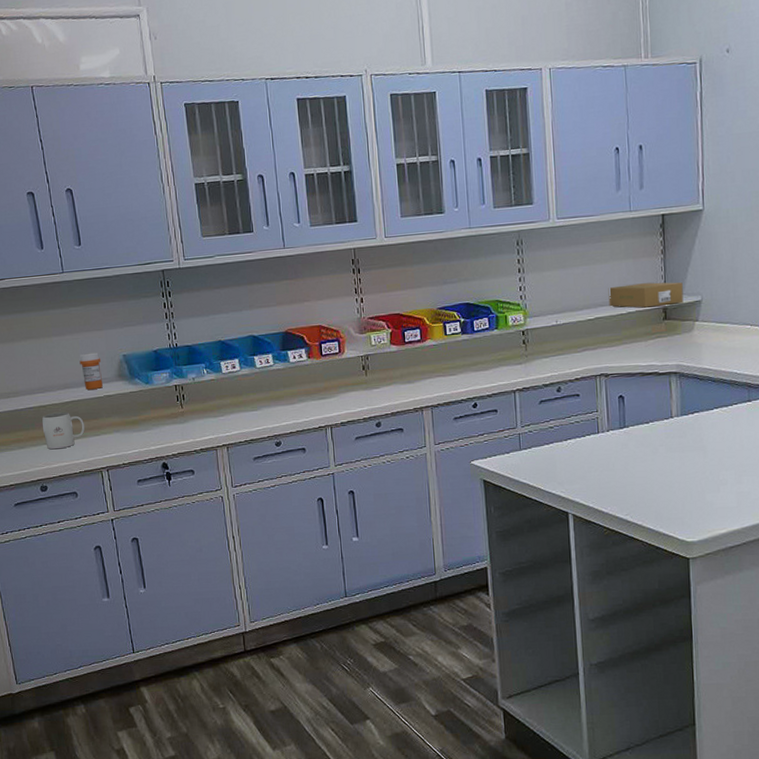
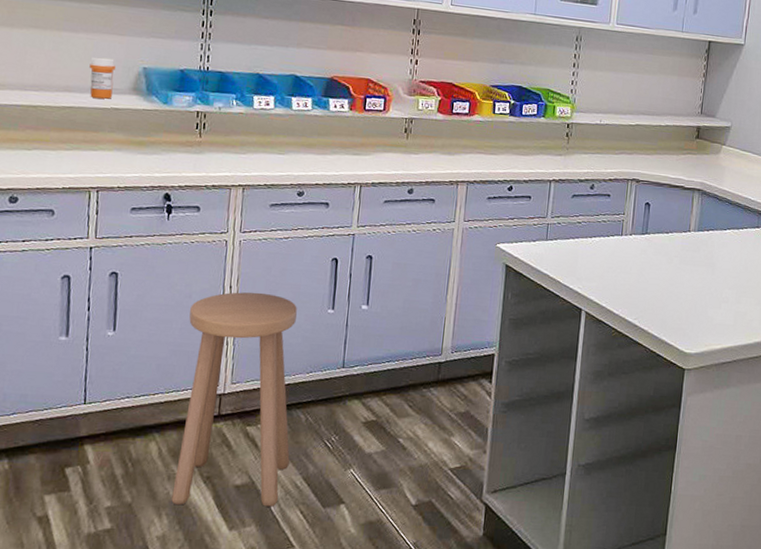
mug: present [42,411,86,450] -> none [27,115,81,158]
stool: none [203,538,314,732] -> present [171,292,297,507]
box: present [608,282,684,308] -> none [650,98,717,126]

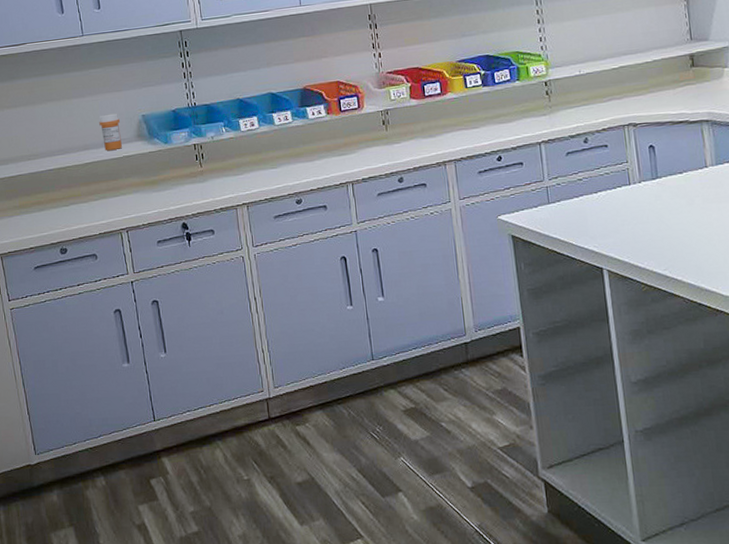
stool: present [171,292,297,507] -> none [224,299,342,506]

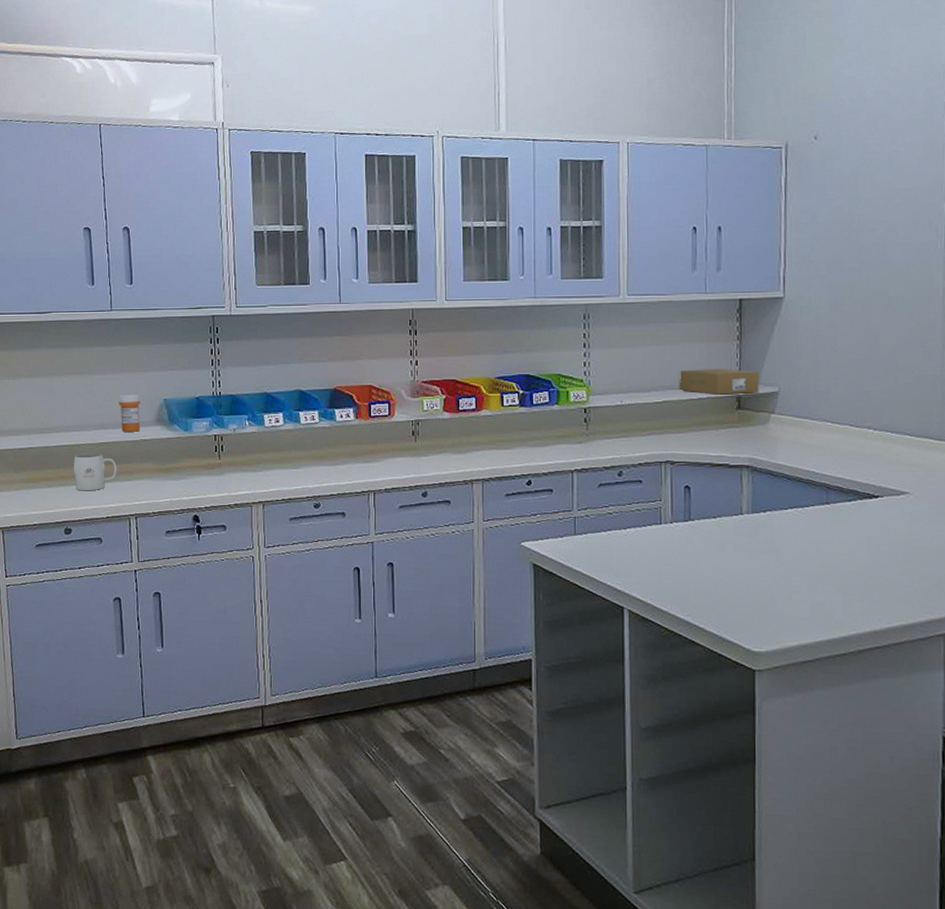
mug: none [62,173,105,212] -> present [74,453,118,491]
box: none [631,28,711,56] -> present [678,369,759,395]

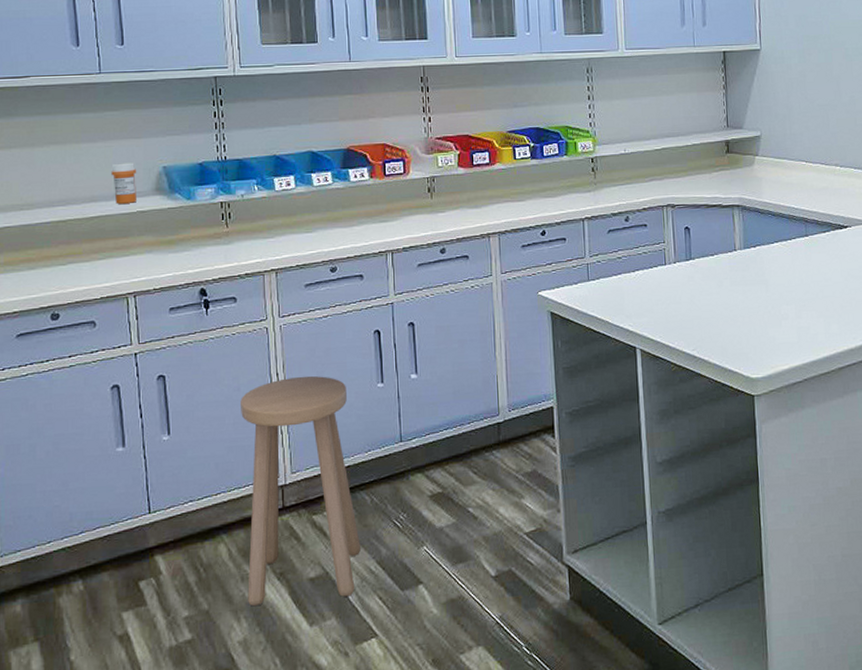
mug: present [74,453,118,491] -> none [61,228,112,271]
stool: none [227,605,333,818] -> present [241,375,361,607]
box: present [678,369,759,395] -> none [674,116,744,141]

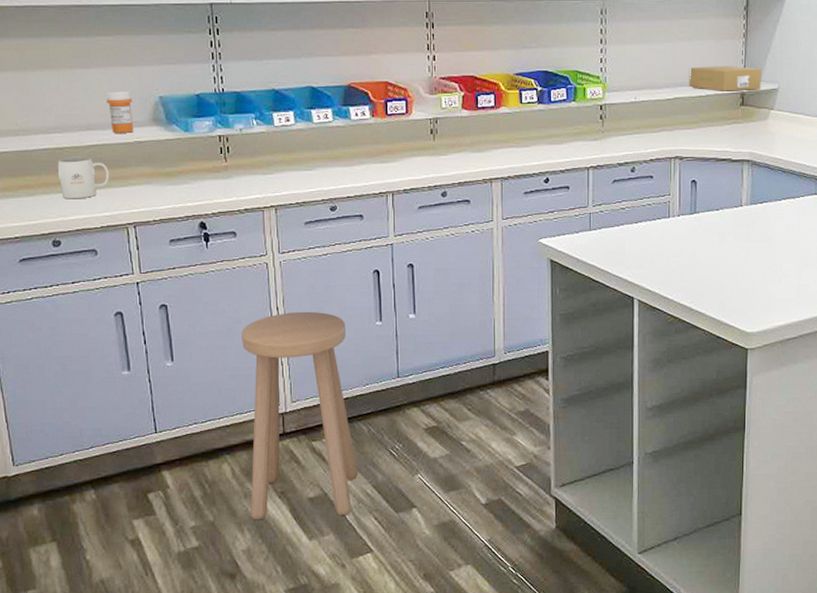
mug: none [61,228,112,271] -> present [58,157,110,199]
box: none [674,116,744,141] -> present [688,66,761,92]

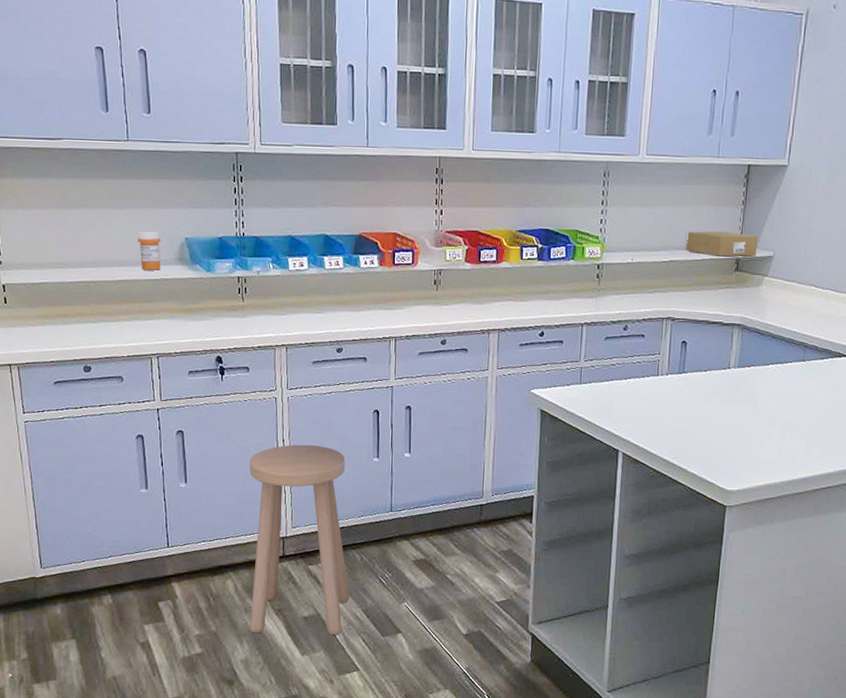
mug: present [58,157,110,199] -> none [92,290,138,330]

